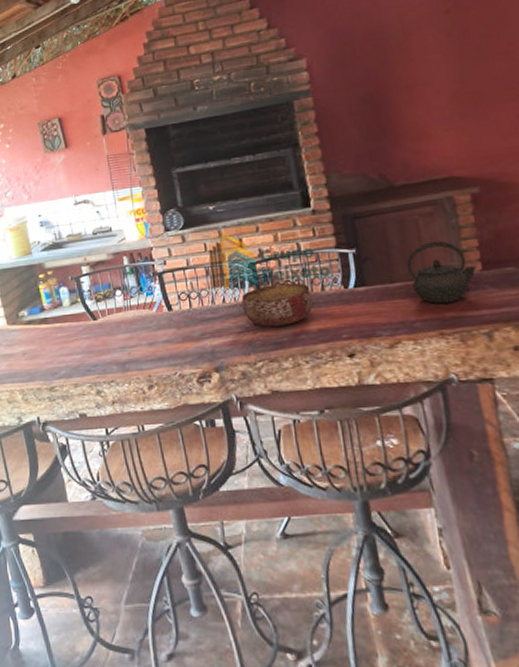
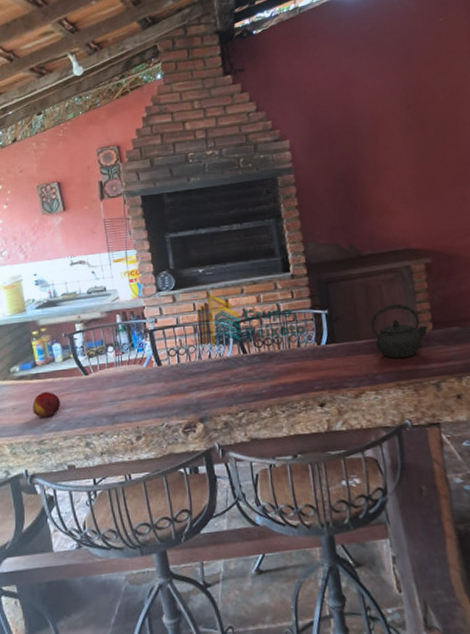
fruit: none [42,337,69,364] -> present [32,392,60,418]
bowl: present [241,283,314,327] -> none [226,340,290,380]

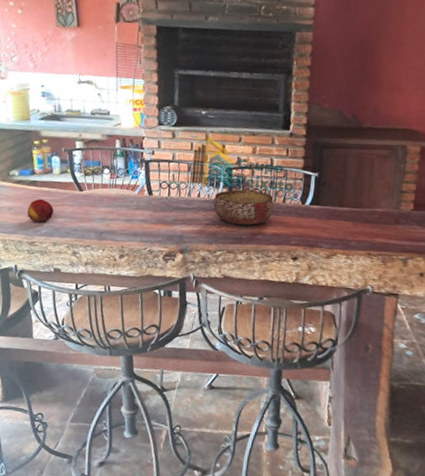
bowl: none [226,340,290,380] -> present [213,189,274,226]
kettle: present [370,304,428,359] -> none [355,179,409,231]

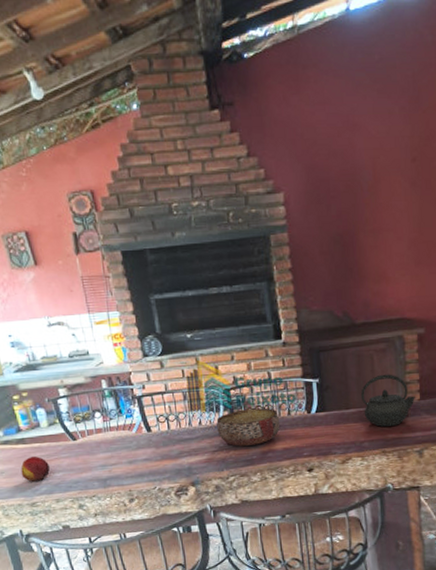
kettle: none [355,179,409,231] -> present [360,374,415,427]

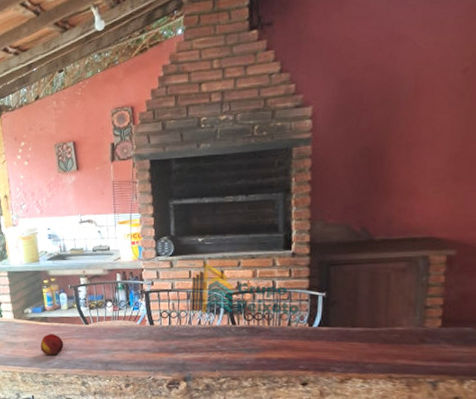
bowl: present [216,408,280,446] -> none [215,314,279,351]
kettle: present [360,374,415,427] -> none [370,295,435,352]

